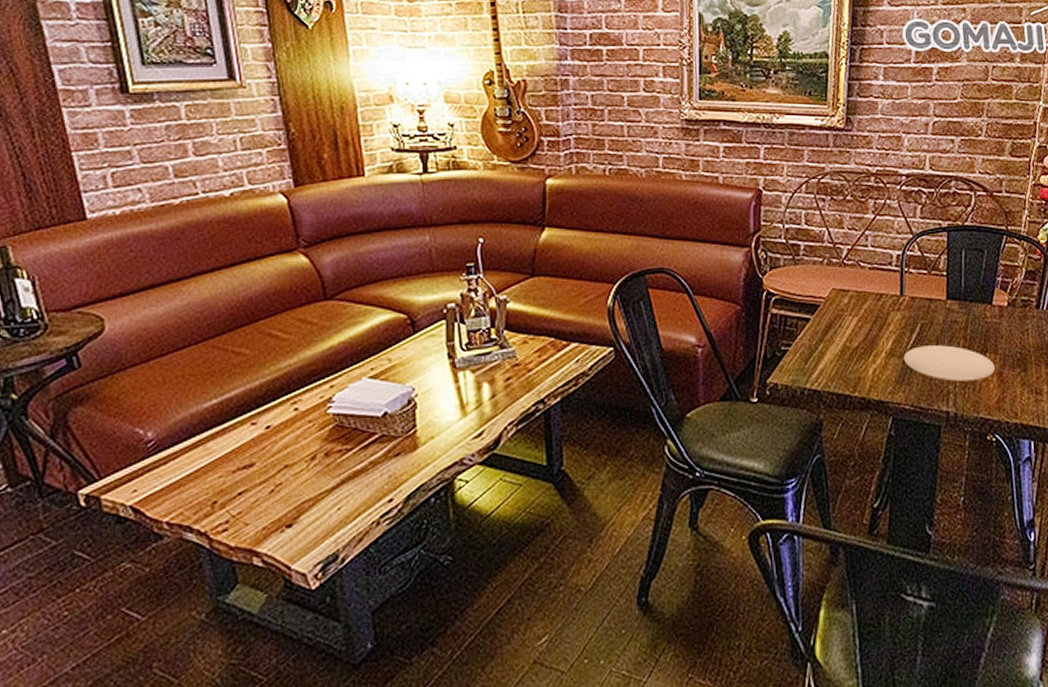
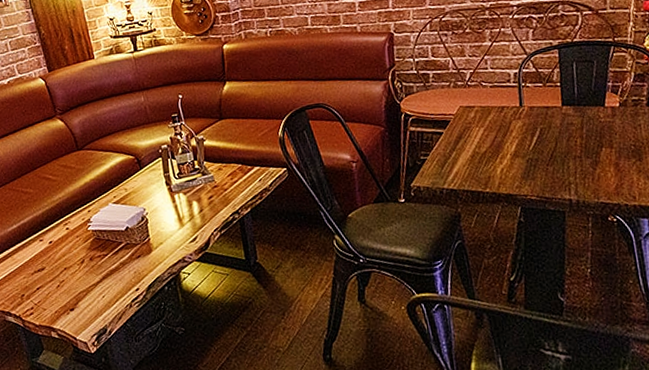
plate: present [903,345,996,382] -> none [526,144,612,174]

